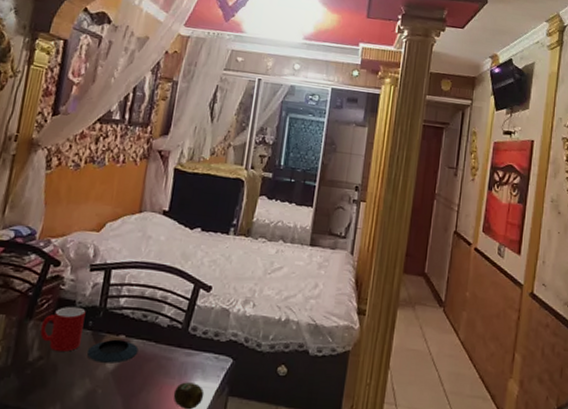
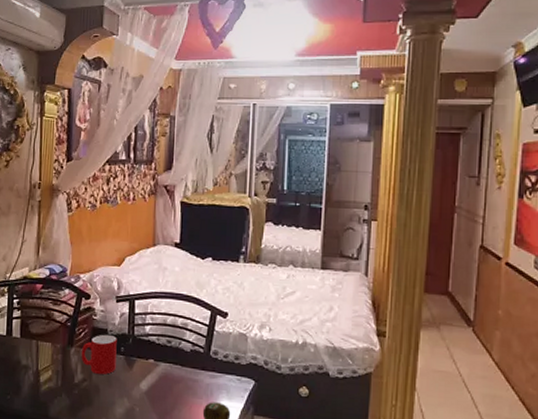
saucer: present [86,339,139,364] -> none [122,363,167,386]

